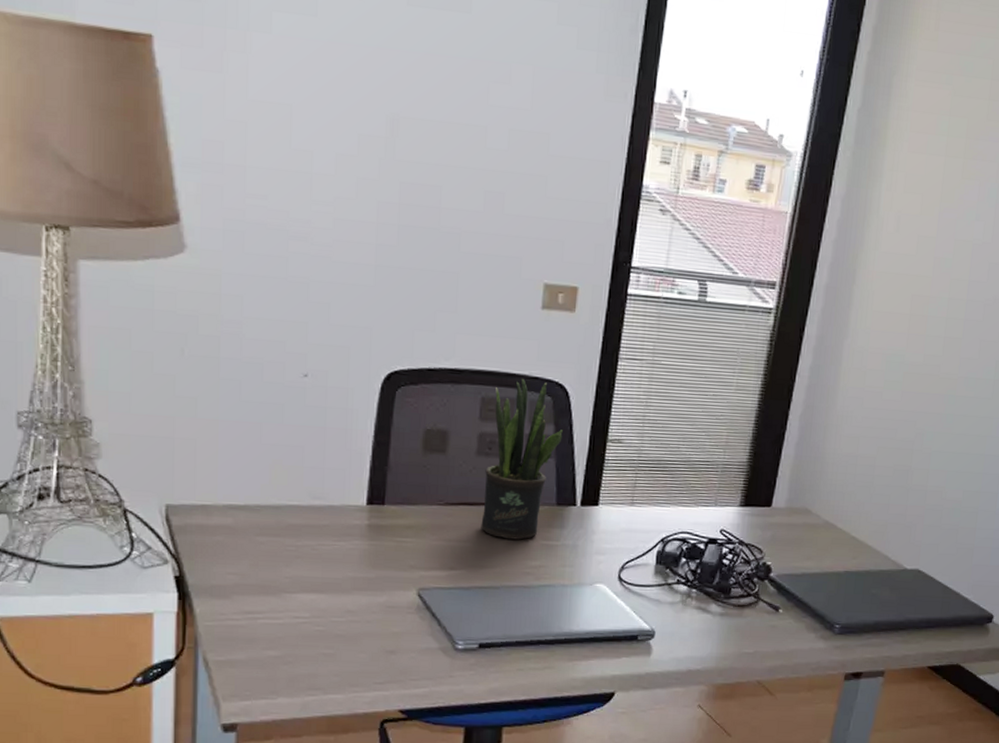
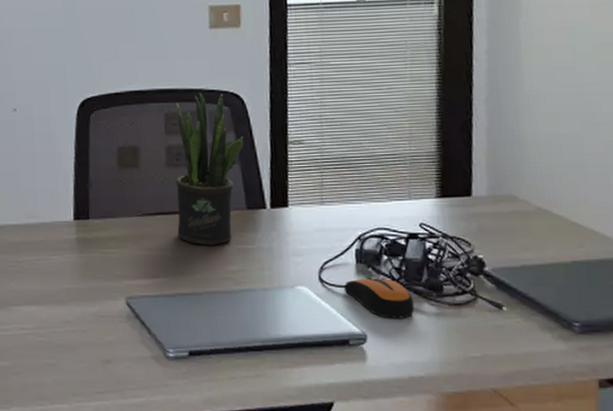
computer mouse: none [641,578,703,617] -> present [344,277,415,319]

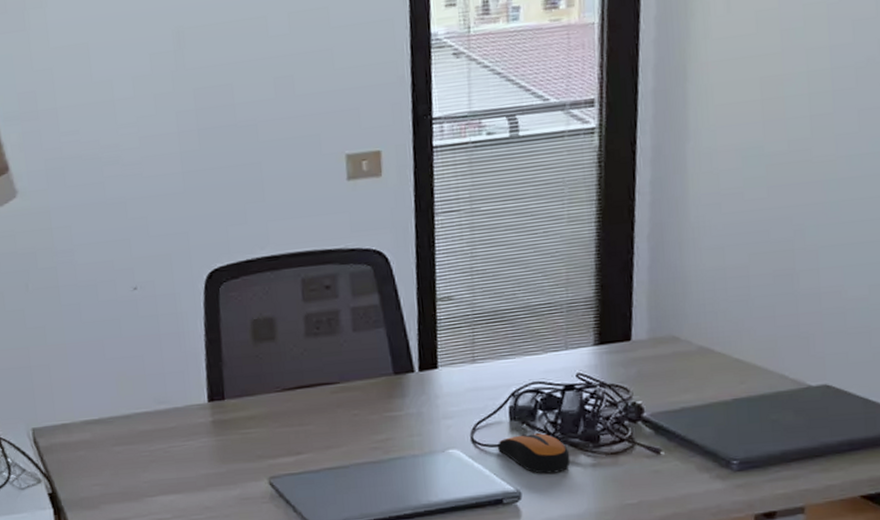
potted plant: present [175,92,244,245] -> none [314,252,389,417]

